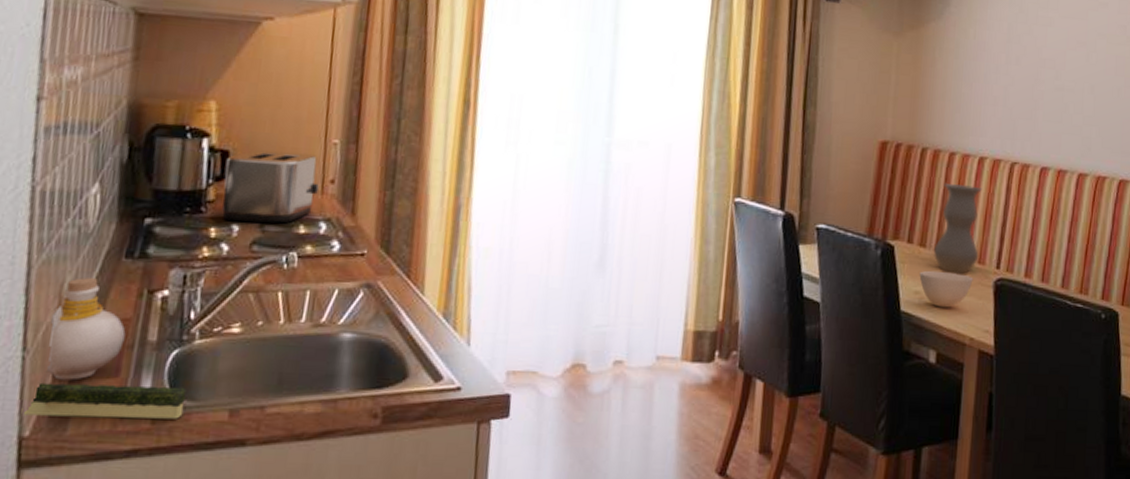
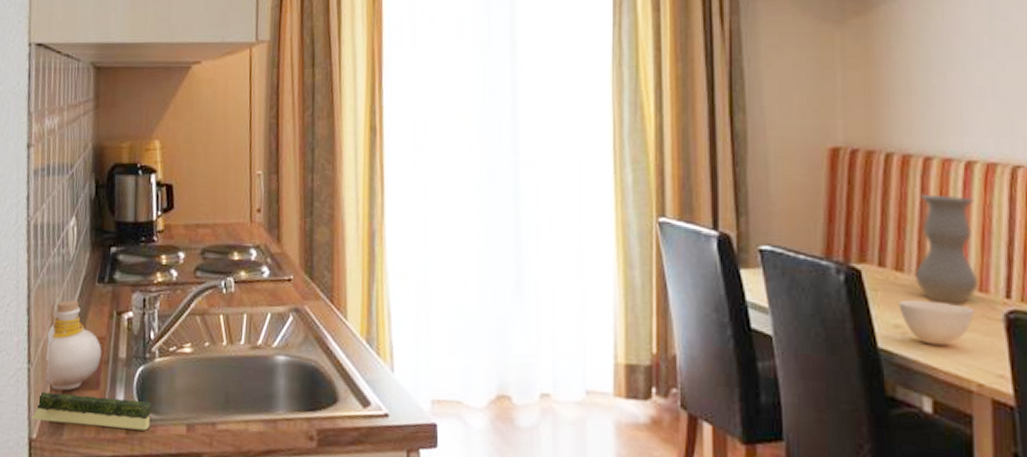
toaster: present [222,150,319,224] -> none [169,183,248,251]

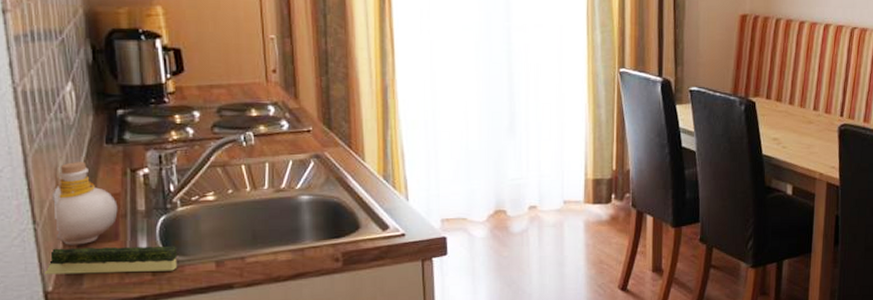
bowl: present [898,299,975,346] -> none [777,120,822,150]
vase: present [914,194,979,306] -> none [788,47,827,123]

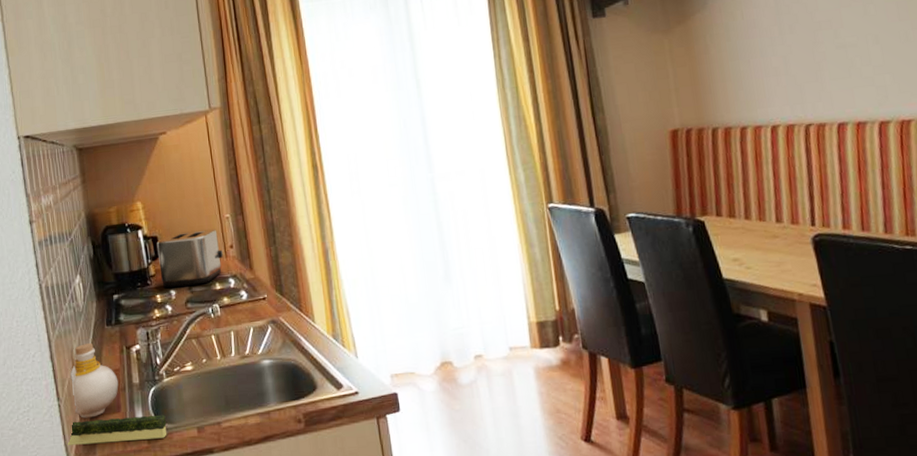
toaster: none [179,47,263,109] -> present [156,228,223,288]

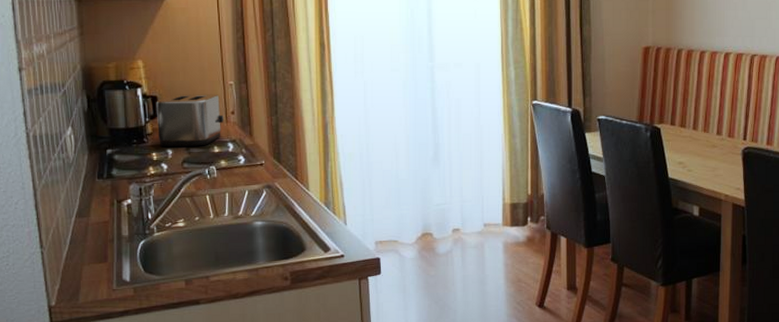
sponge: present [65,414,167,445] -> none [47,266,154,291]
bottle: present [68,343,119,418] -> none [54,195,107,266]

